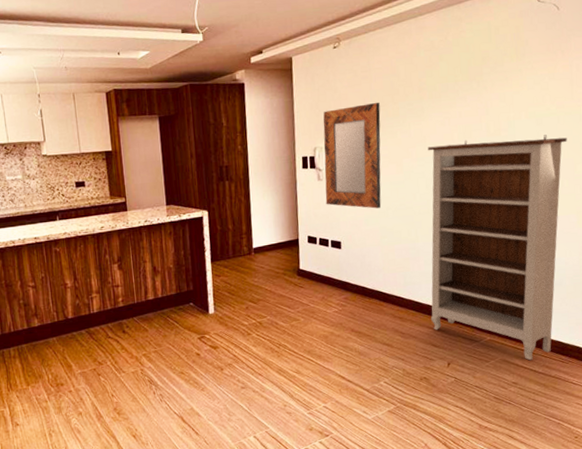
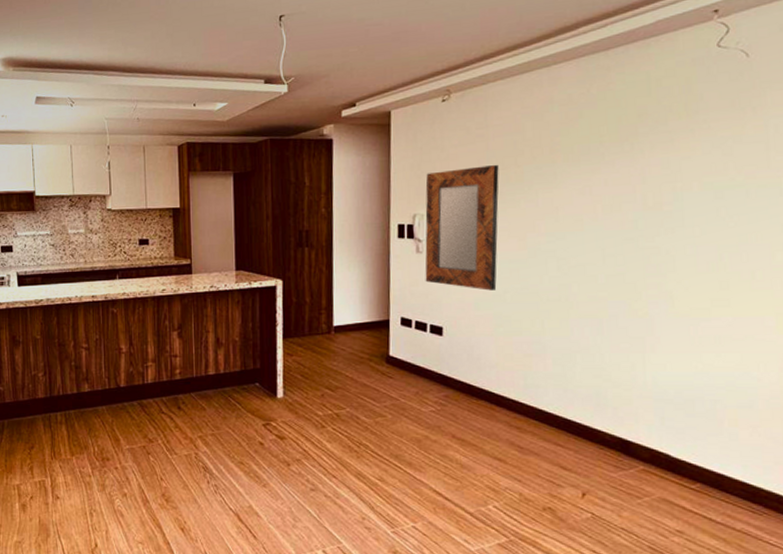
bookshelf: present [428,135,567,361] -> none [559,212,761,504]

